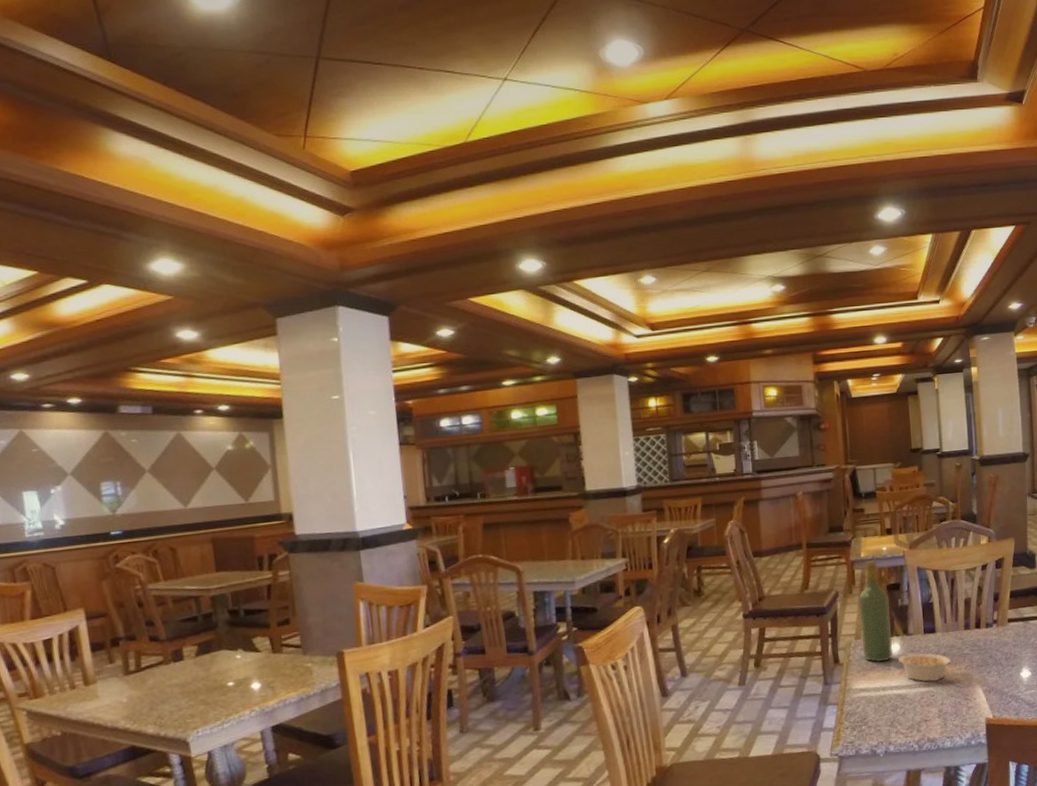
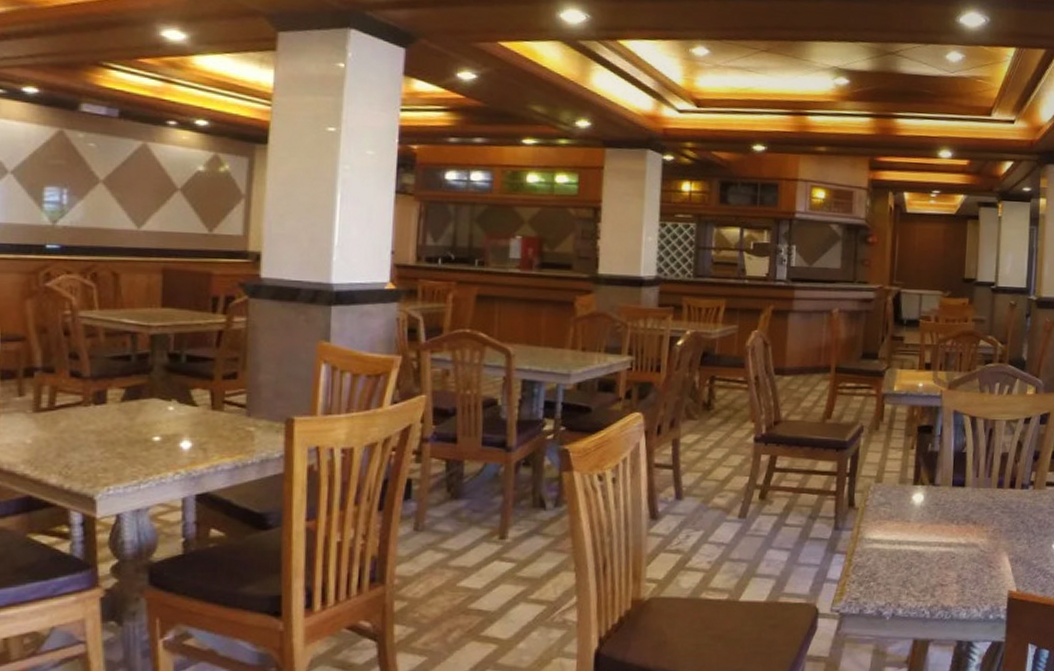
wine bottle: present [858,560,892,663] -> none [882,396,918,512]
legume: present [898,653,951,682] -> none [920,506,979,543]

